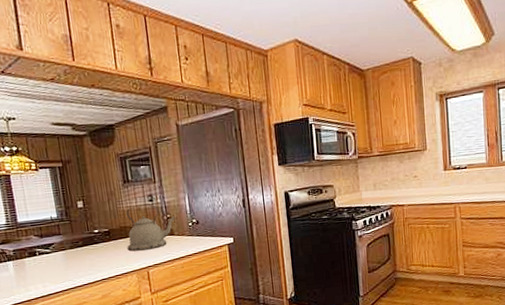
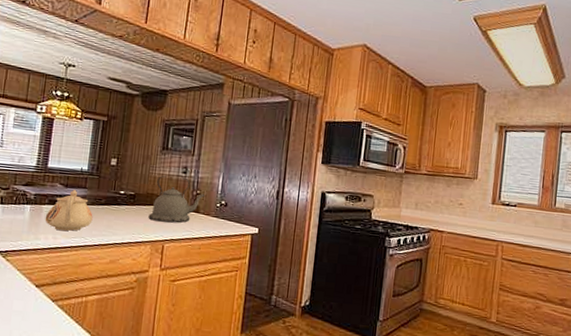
teapot: none [29,237,76,279] -> present [45,189,93,231]

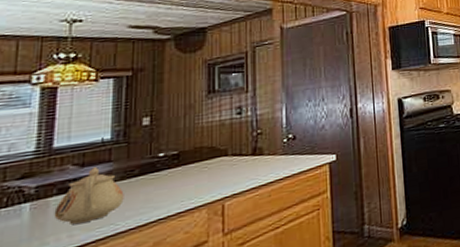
kettle: present [148,175,204,223] -> none [199,119,267,179]

